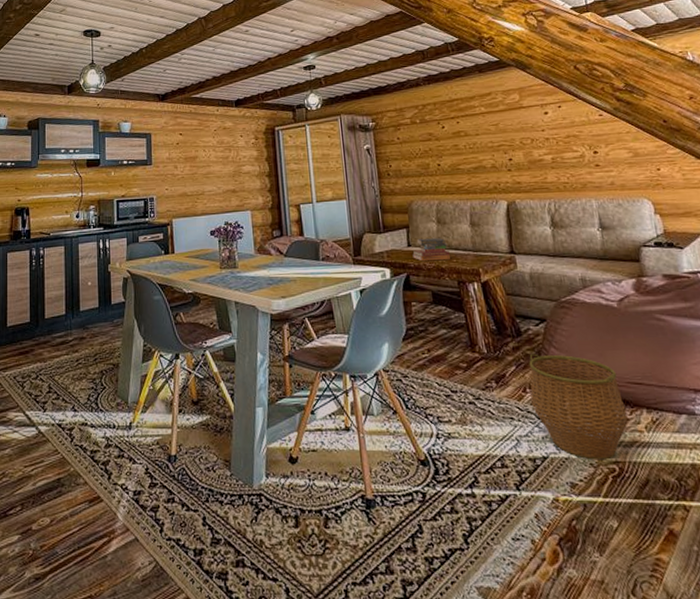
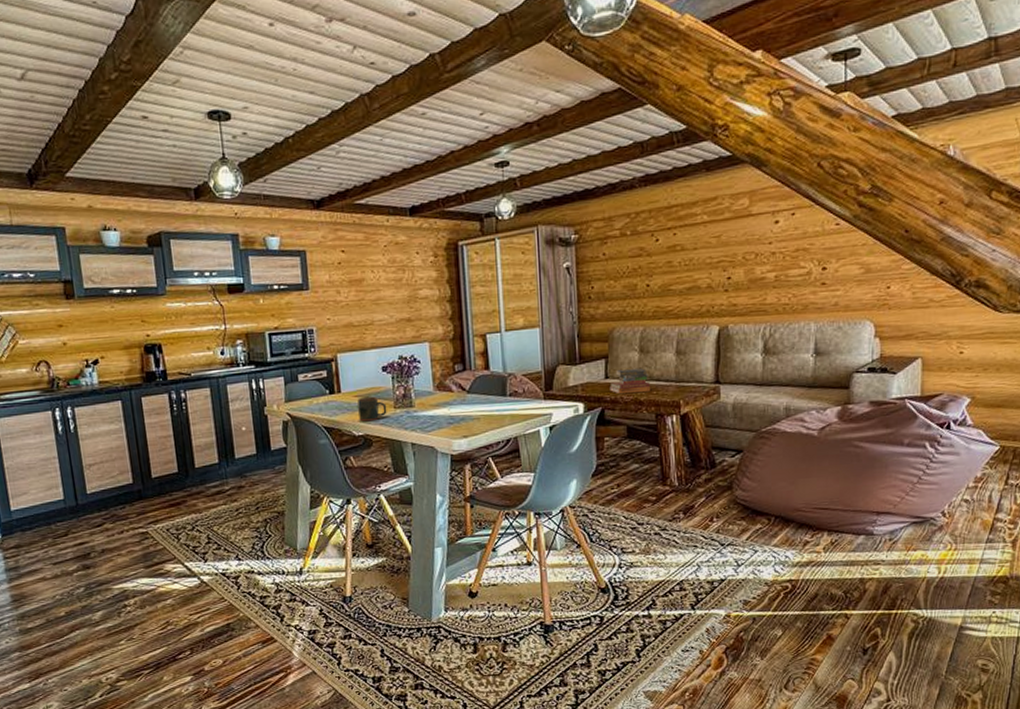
mug: none [187,257,214,281] -> present [357,396,387,422]
basket: present [529,353,628,460] -> none [717,484,808,580]

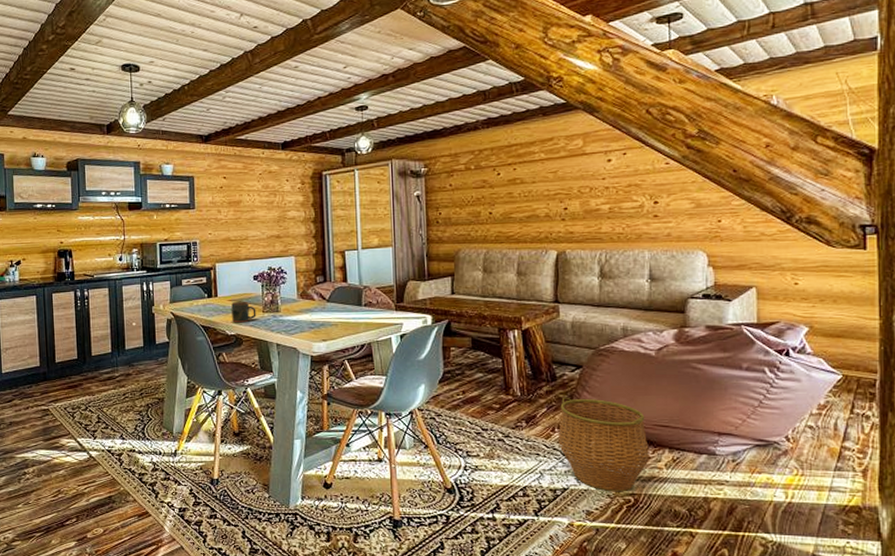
books: present [609,368,650,395] -> none [455,286,493,309]
basket: none [717,484,808,580] -> present [558,397,649,492]

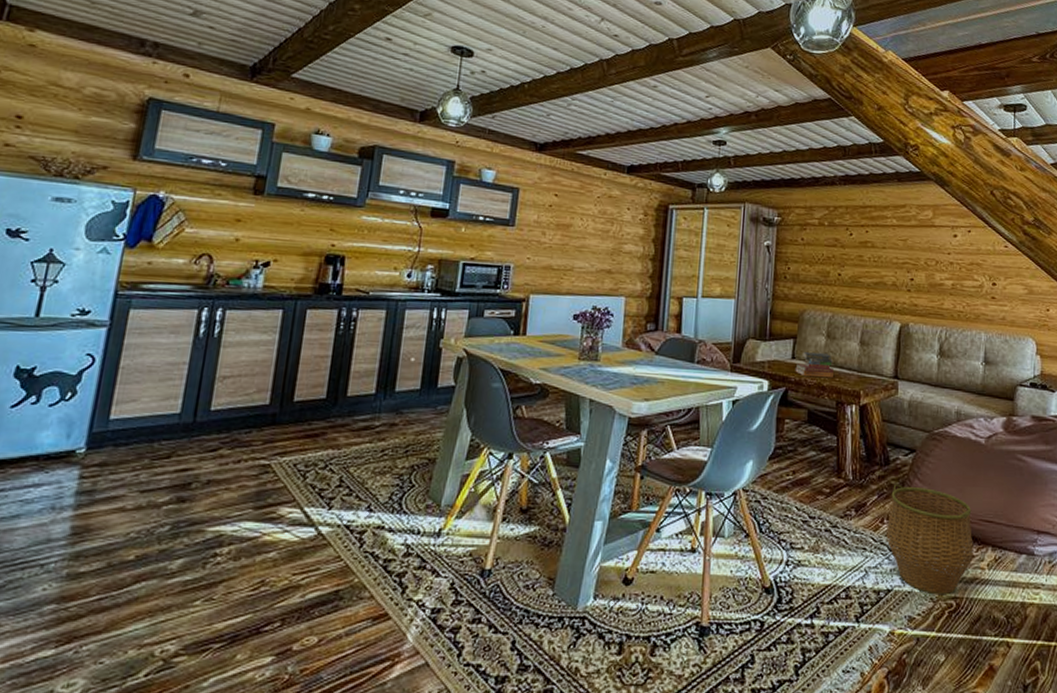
mug: present [230,301,257,323] -> none [539,343,571,371]
books: none [455,286,493,309] -> present [795,351,834,379]

